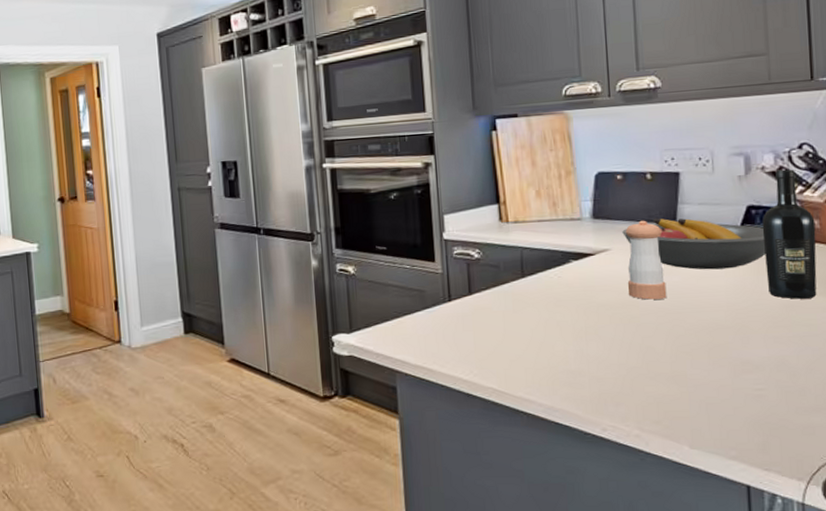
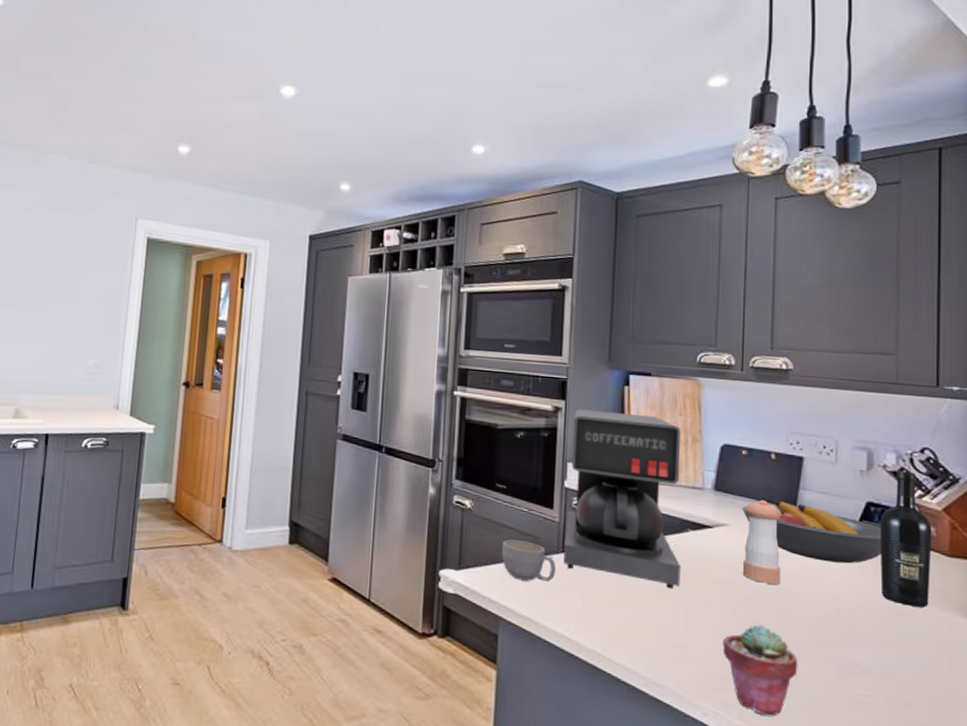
mug: none [390,296,445,334] -> present [502,539,557,582]
coffee maker: none [445,156,568,320] -> present [563,409,681,590]
potted succulent: none [615,339,691,422] -> present [722,624,798,716]

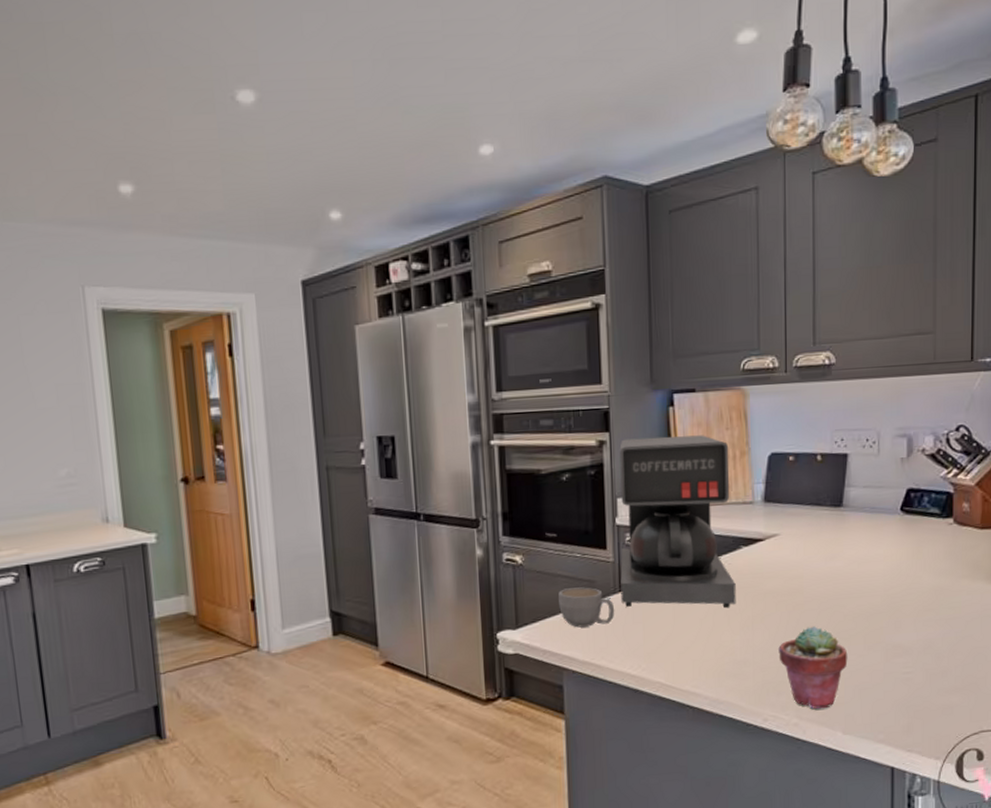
pepper shaker: present [742,499,782,585] -> none [794,503,830,586]
fruit bowl: present [742,499,882,564] -> none [791,501,921,555]
wine bottle: present [879,470,932,608] -> none [919,451,966,583]

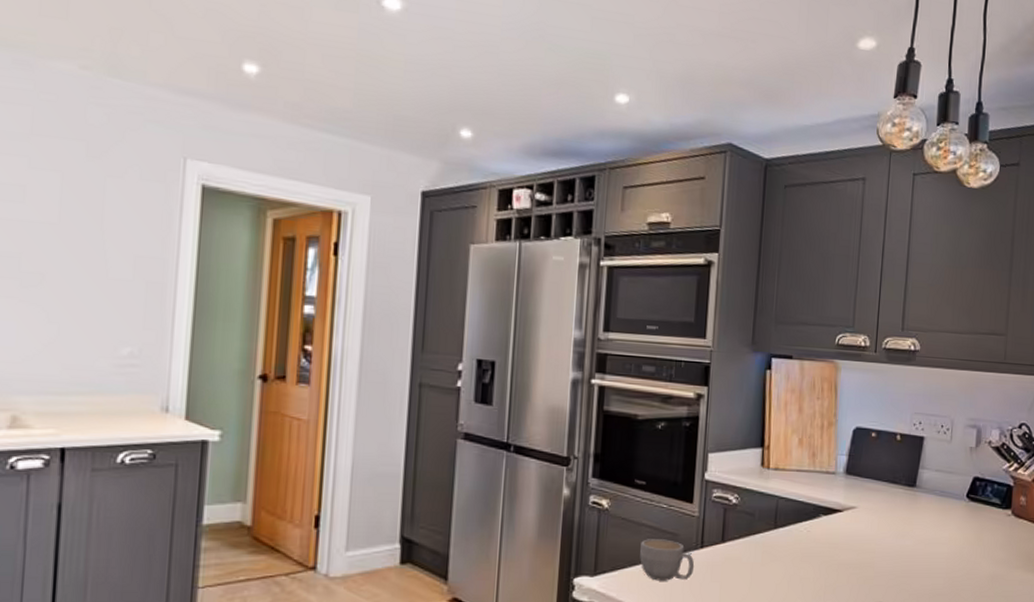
coffee maker: present [619,435,736,609] -> none [701,395,818,576]

